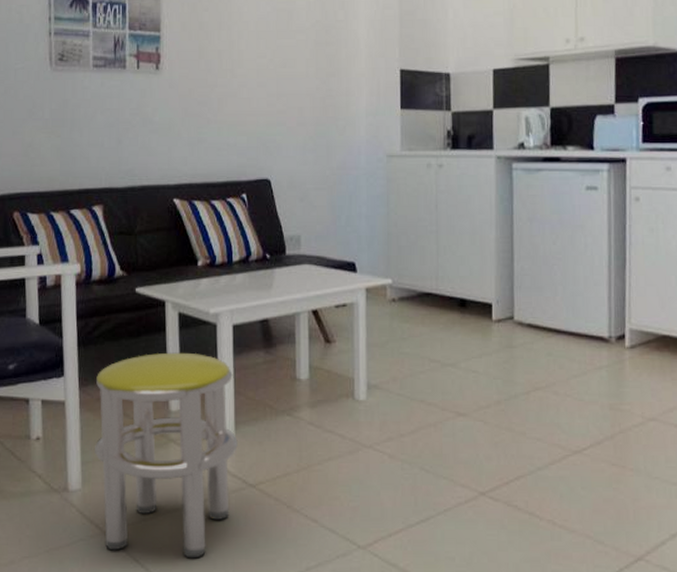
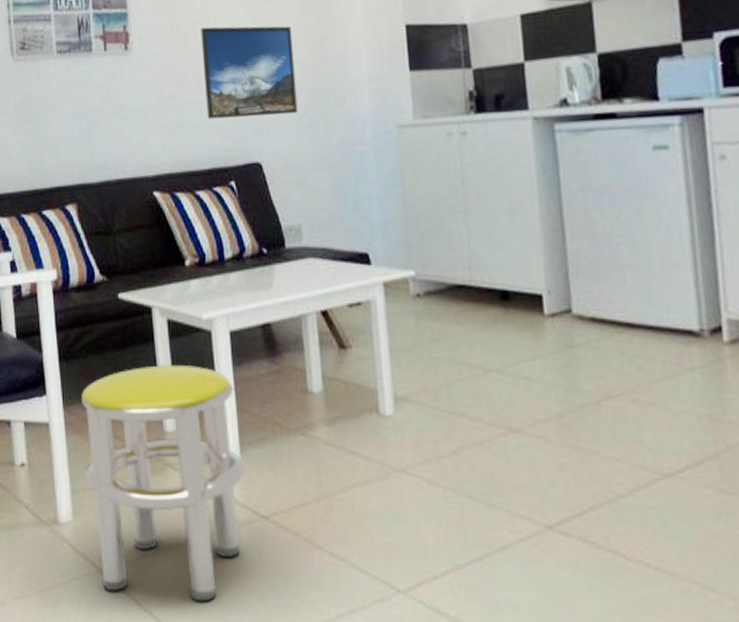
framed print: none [225,56,305,139] -> present [200,26,298,119]

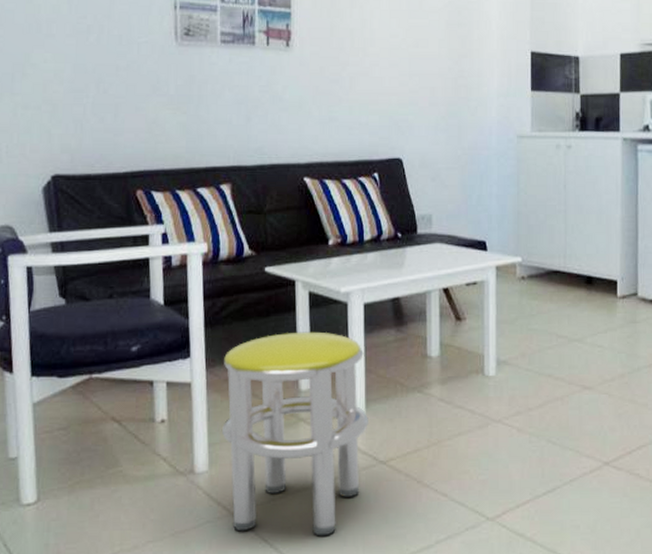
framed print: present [200,26,298,119] -> none [357,34,437,118]

